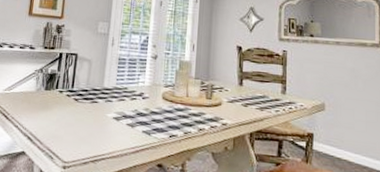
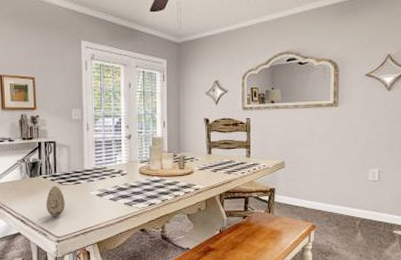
decorative egg: none [57,102,79,138] -> present [45,186,65,216]

